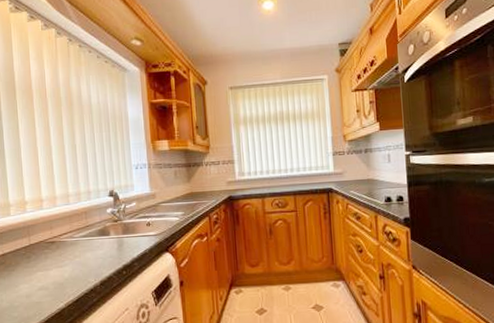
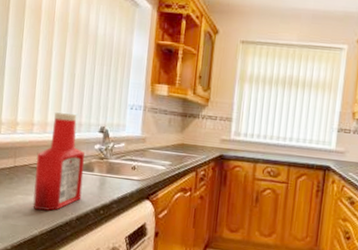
ketchup bottle: none [50,183,102,283] -> present [33,112,85,211]

